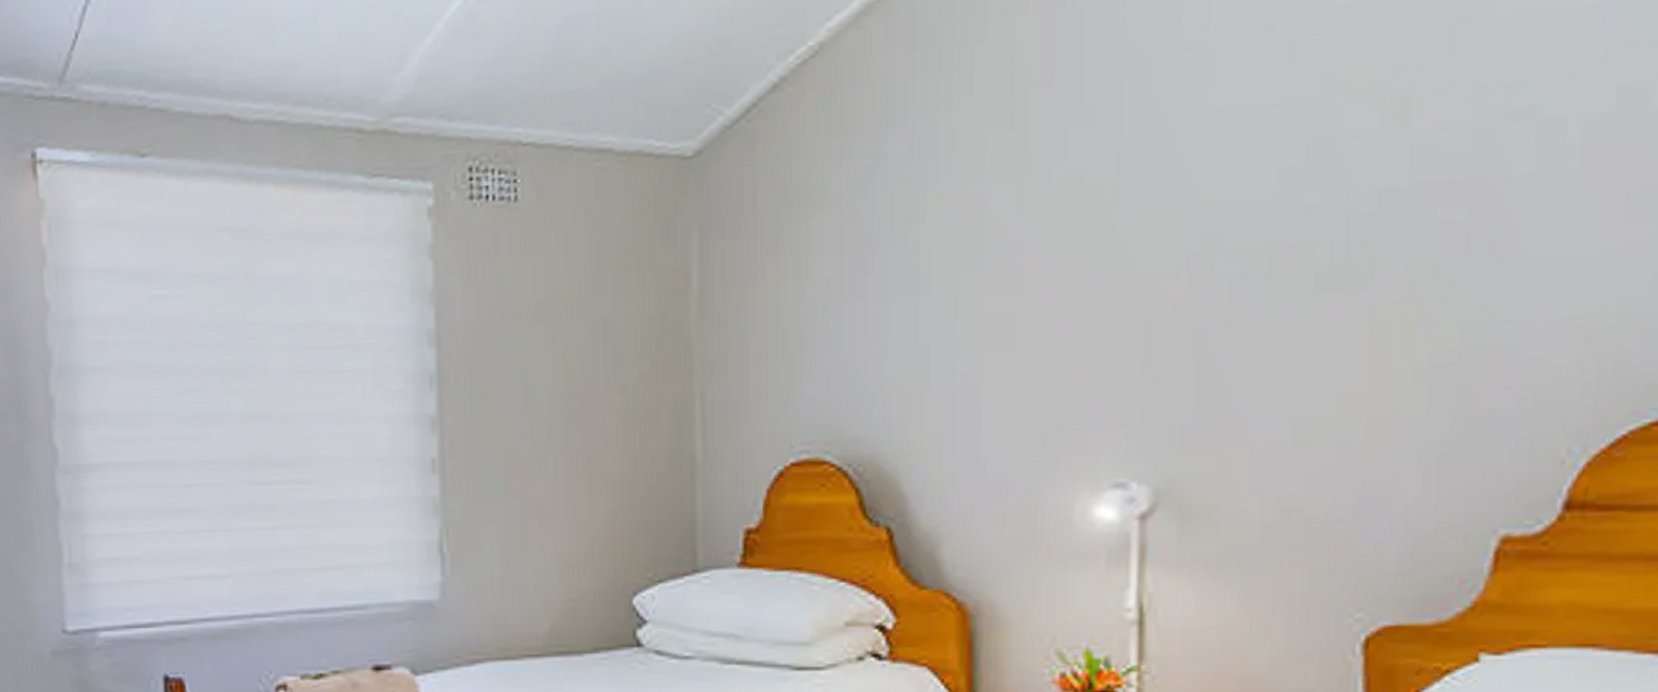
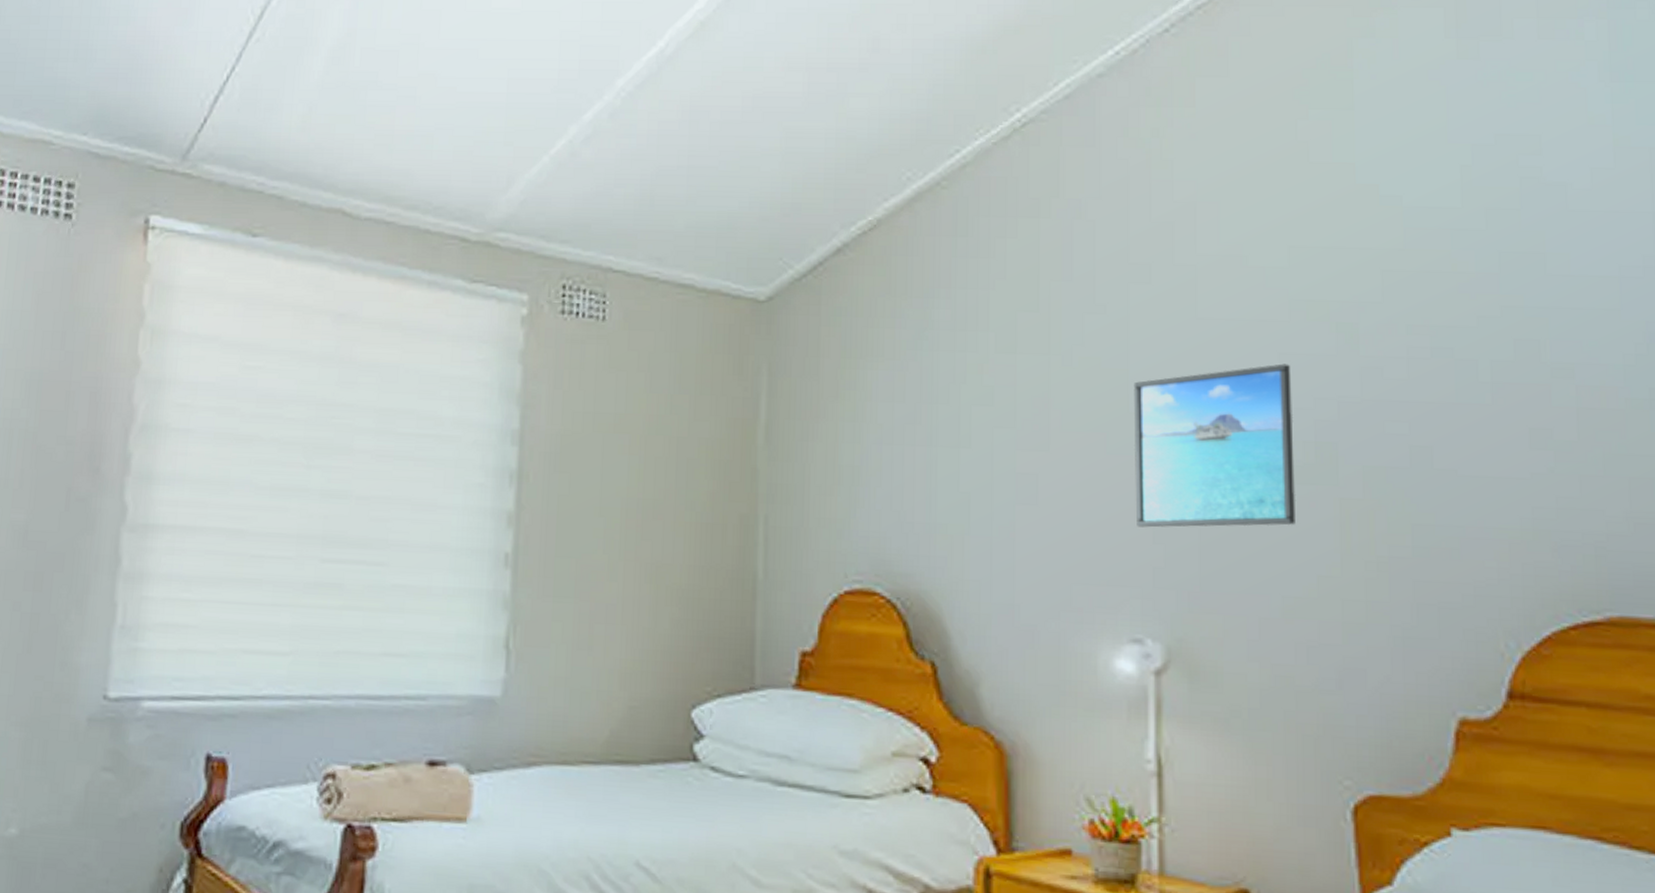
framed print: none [1123,152,1322,362] -> present [1133,363,1296,528]

